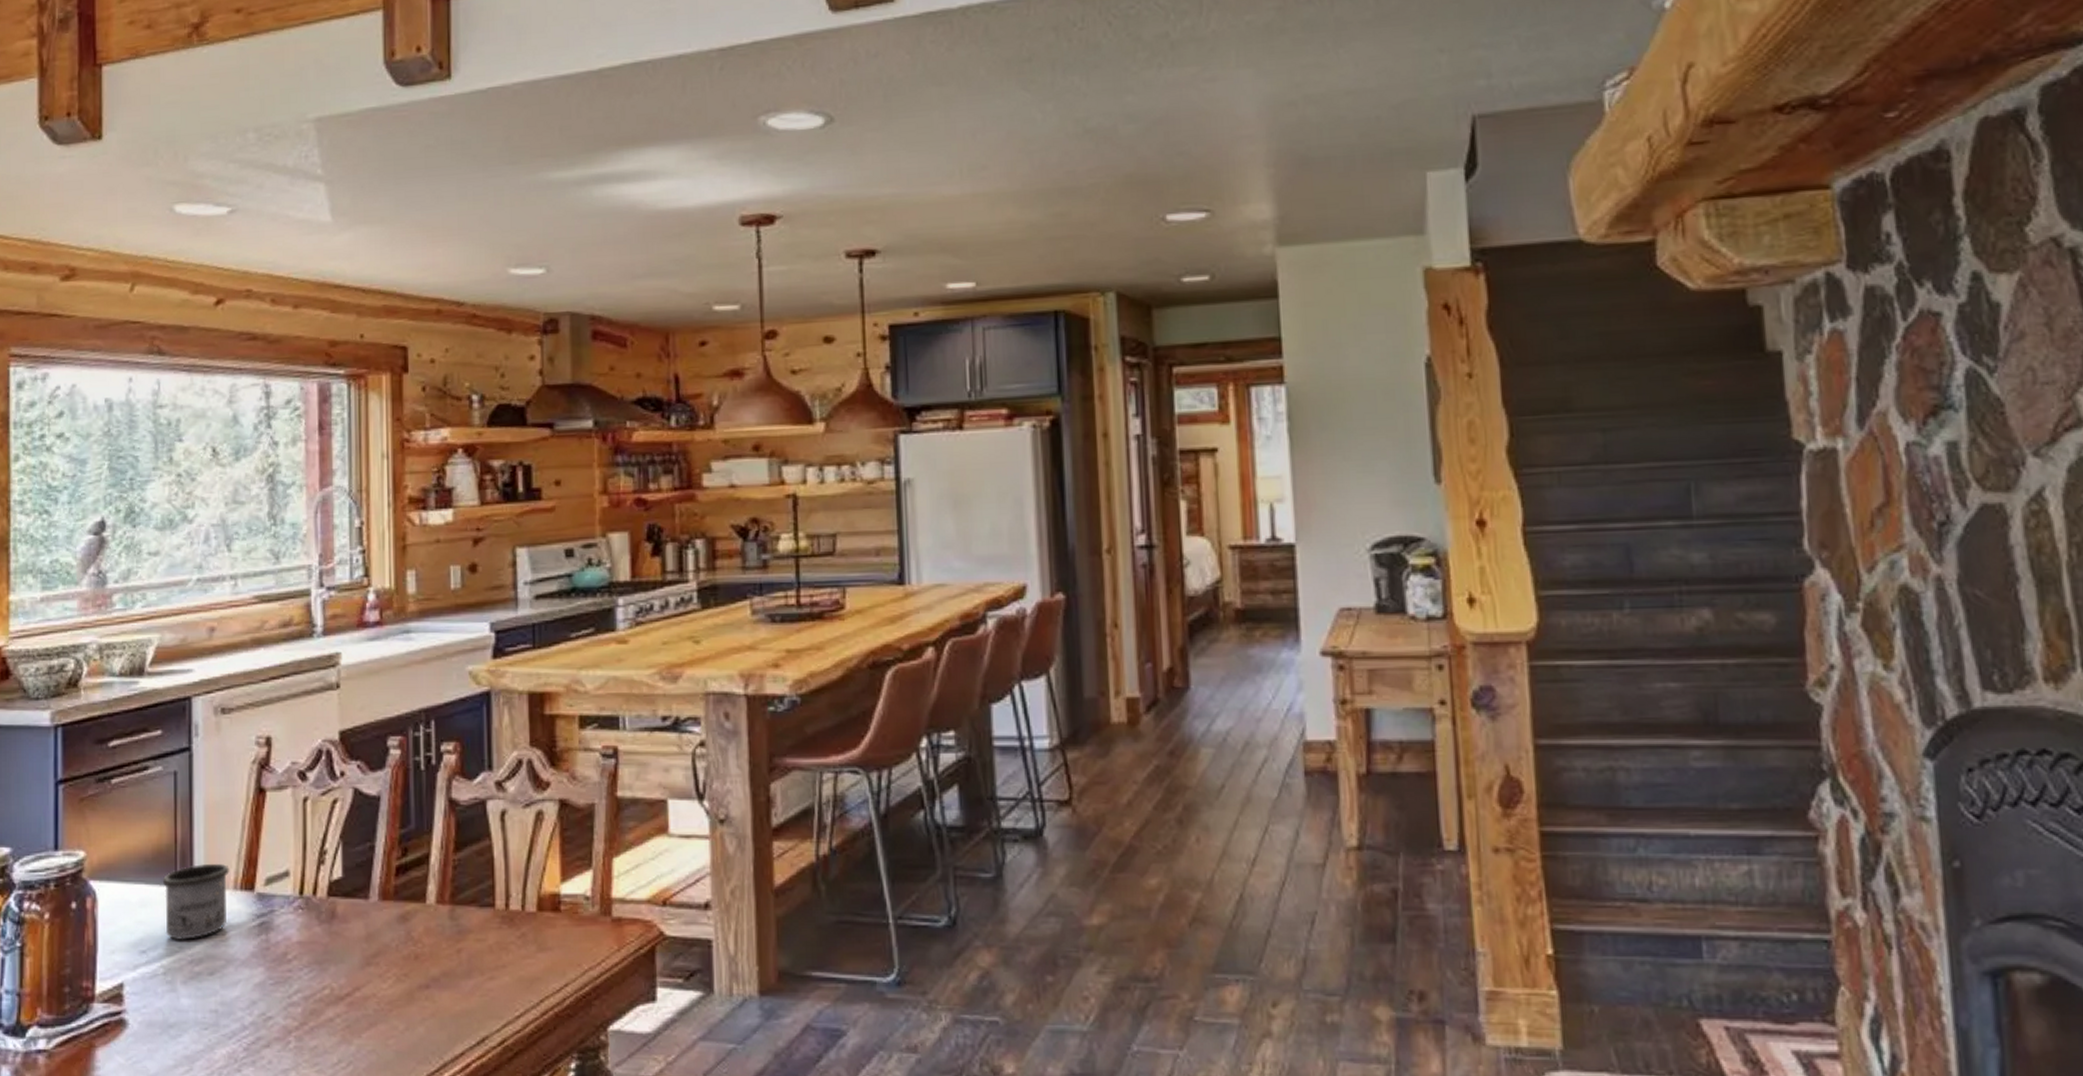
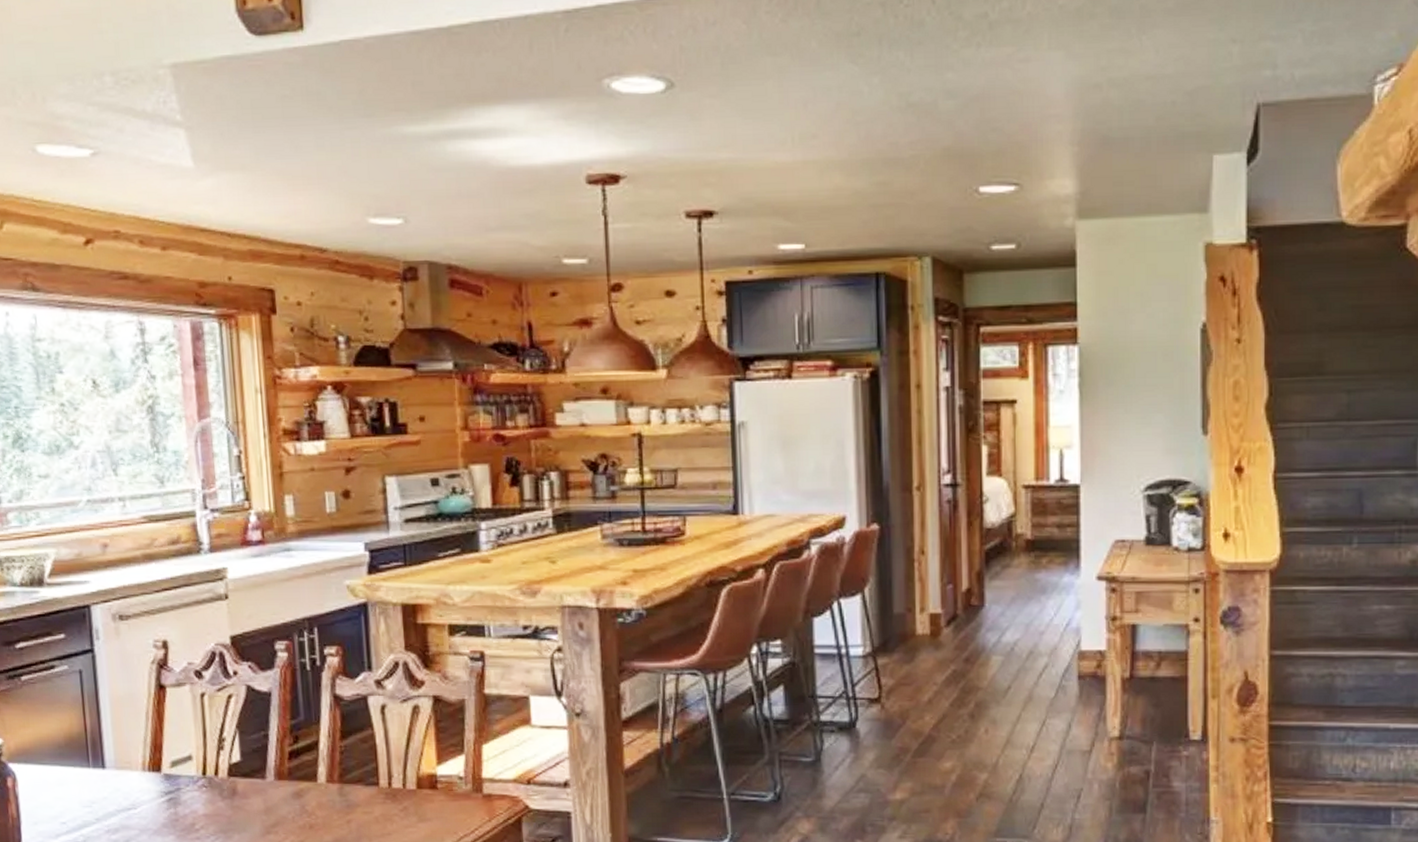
mug: present [162,863,230,941] -> none [76,748,138,814]

